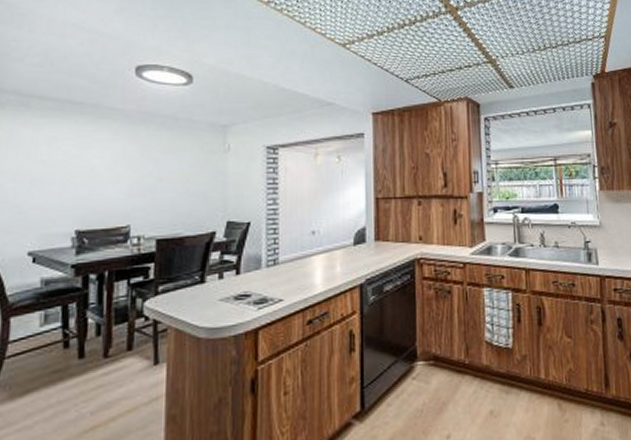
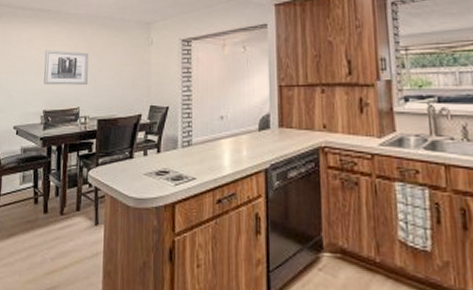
wall art: none [75,154,143,198] -> present [44,50,89,85]

